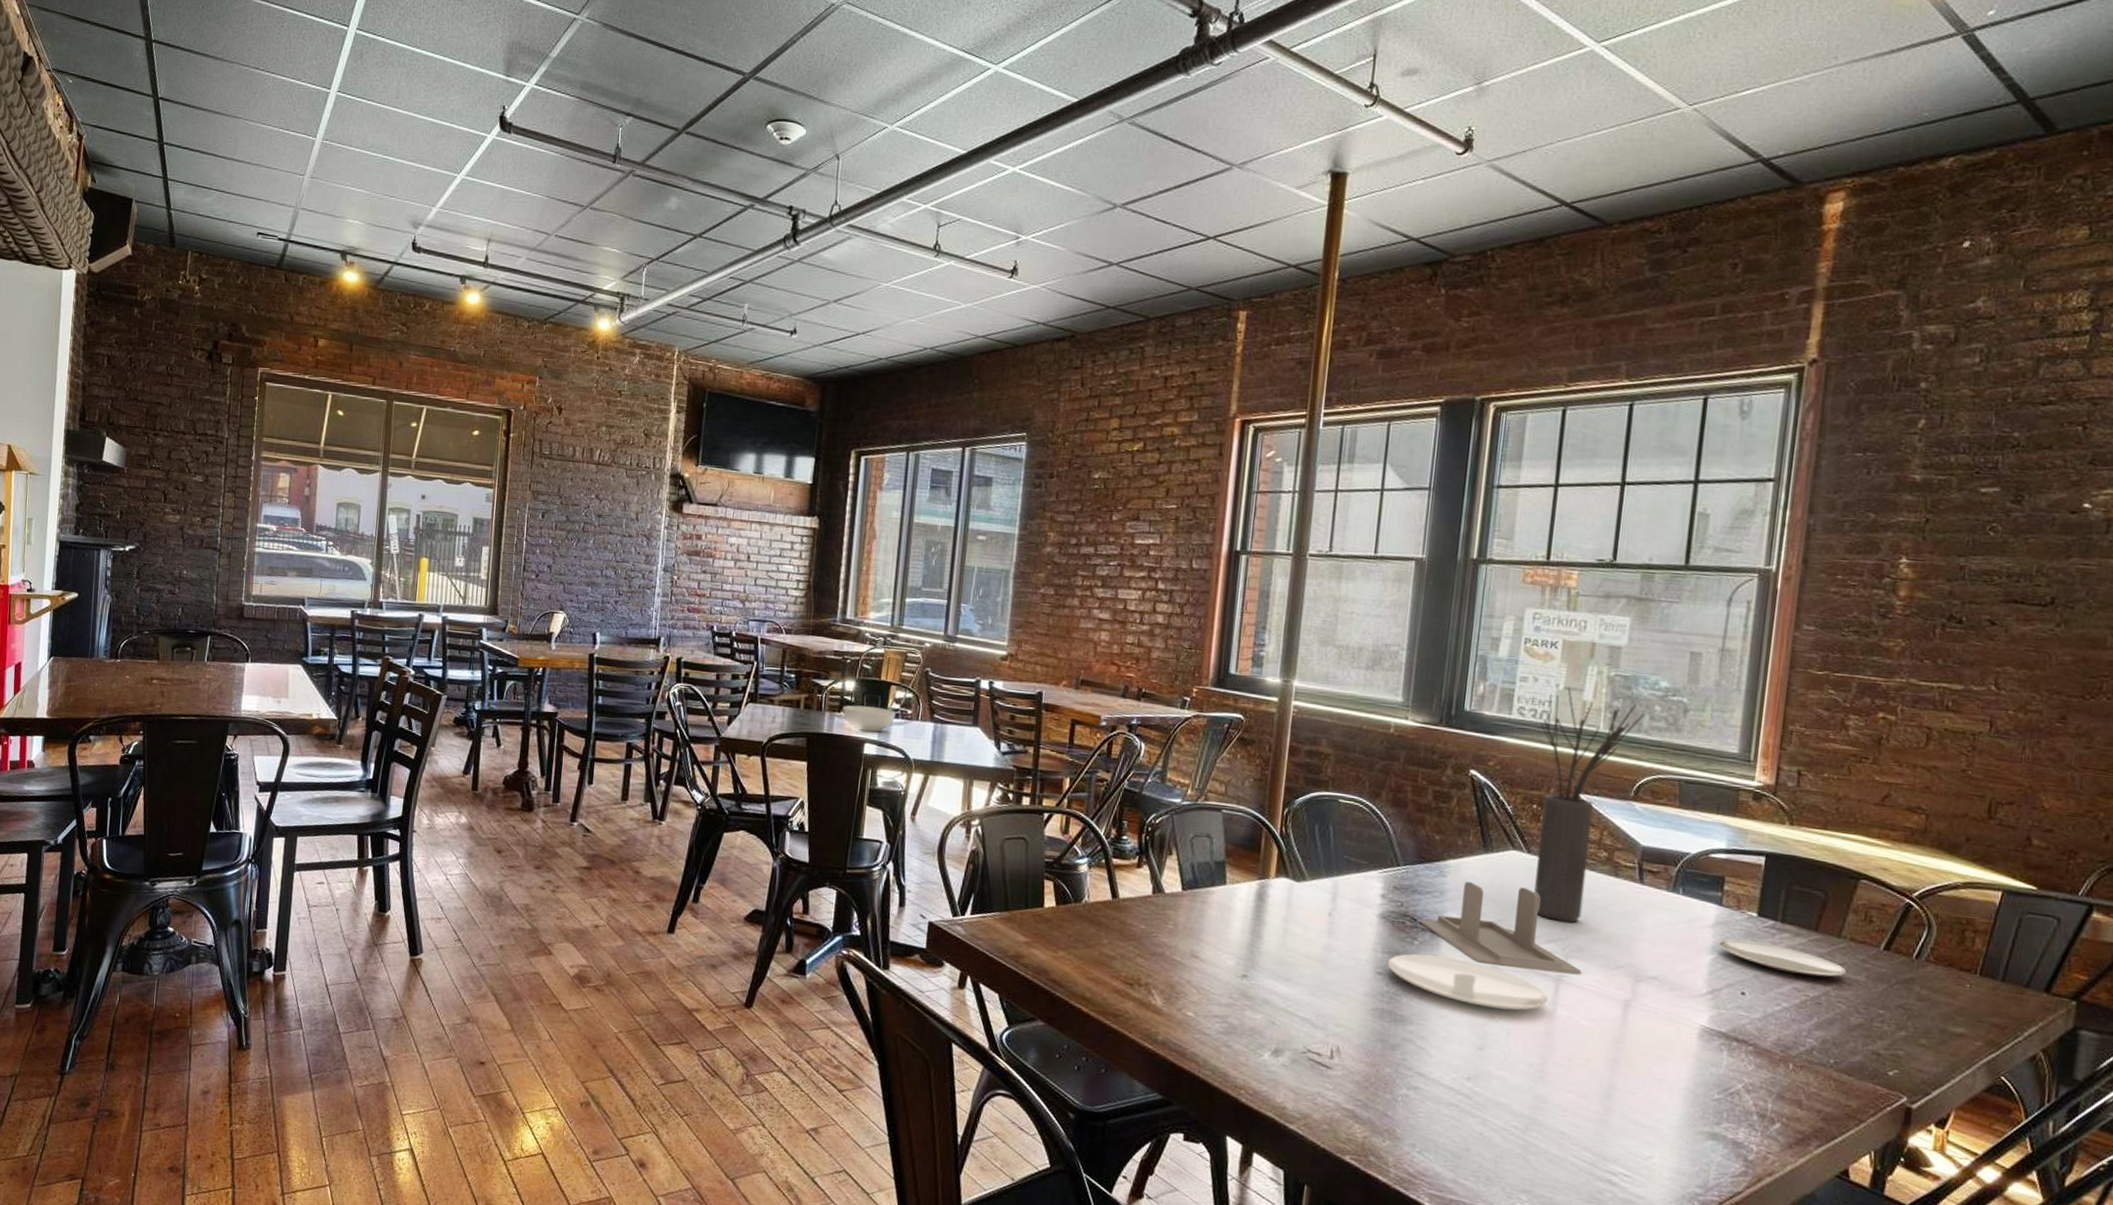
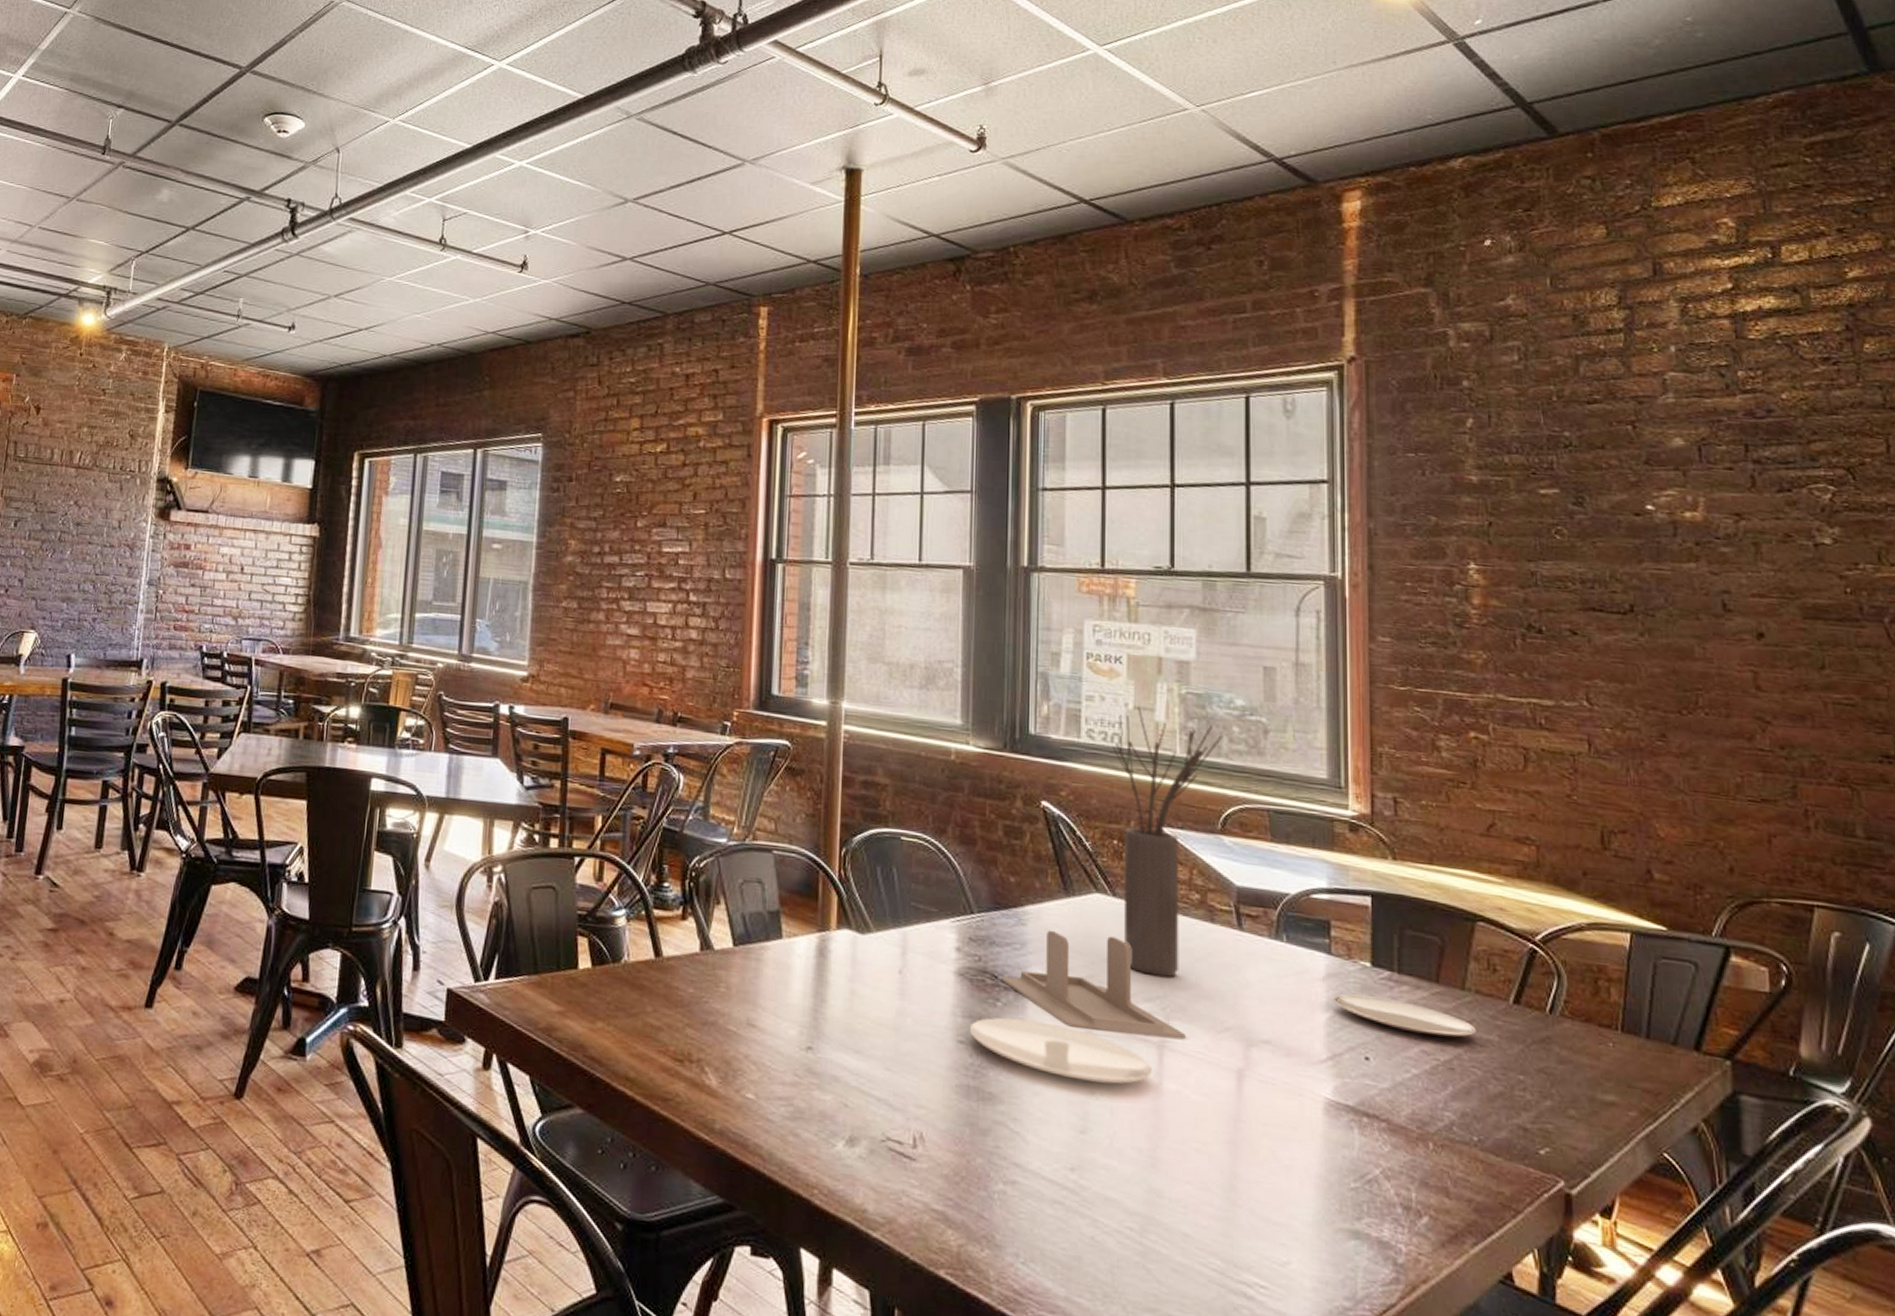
bowl: present [842,705,896,733] -> none [346,734,406,766]

